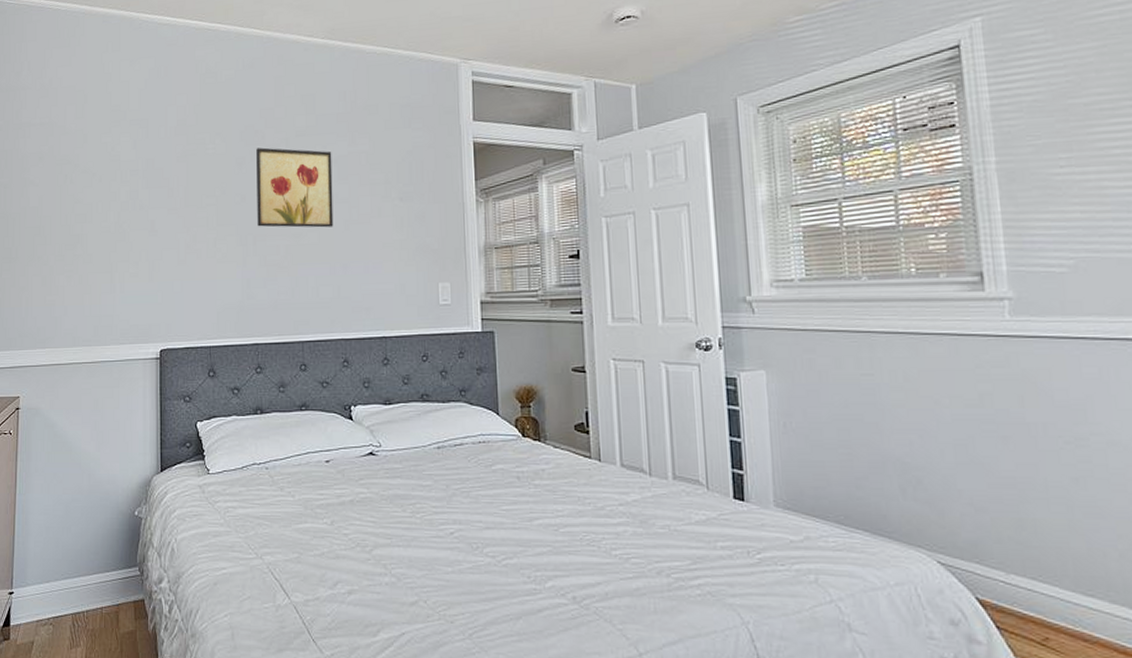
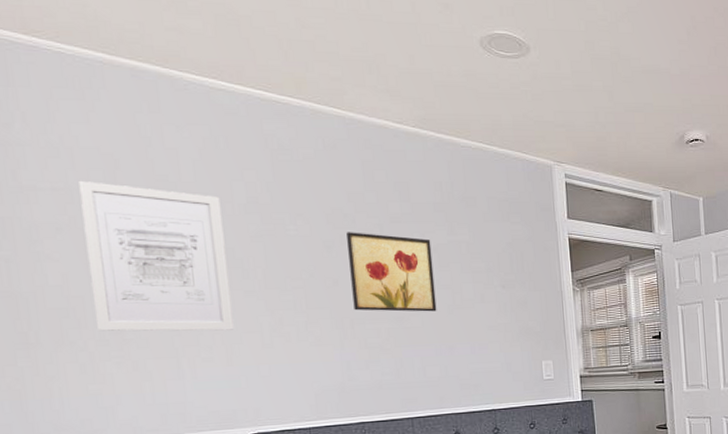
wall art: none [57,115,157,248] -> present [78,180,234,331]

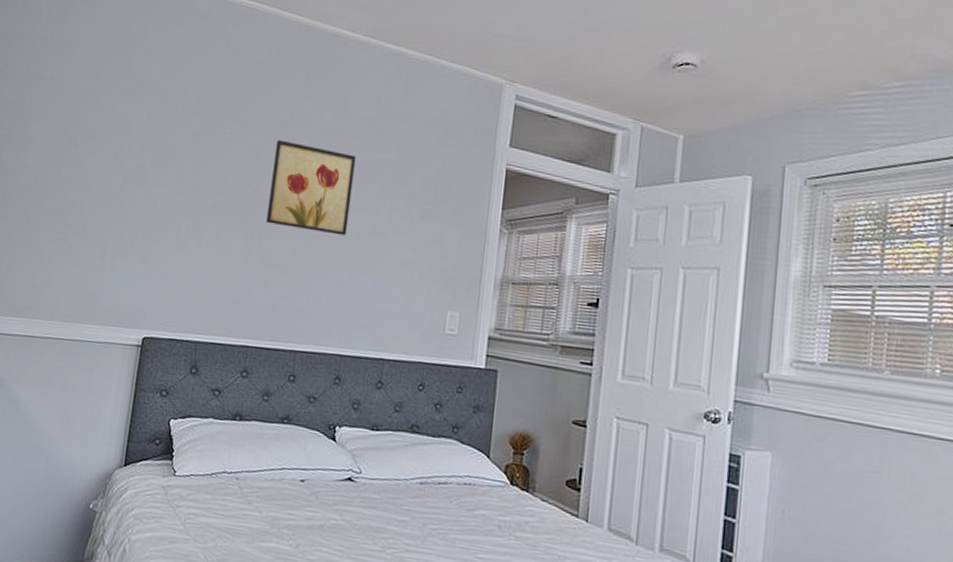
wall art: present [78,180,234,331] -> none [50,72,176,228]

